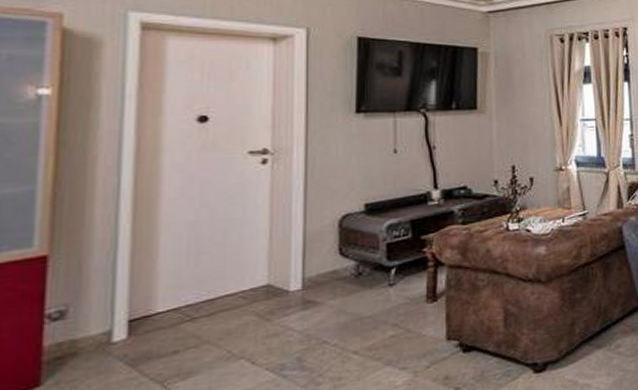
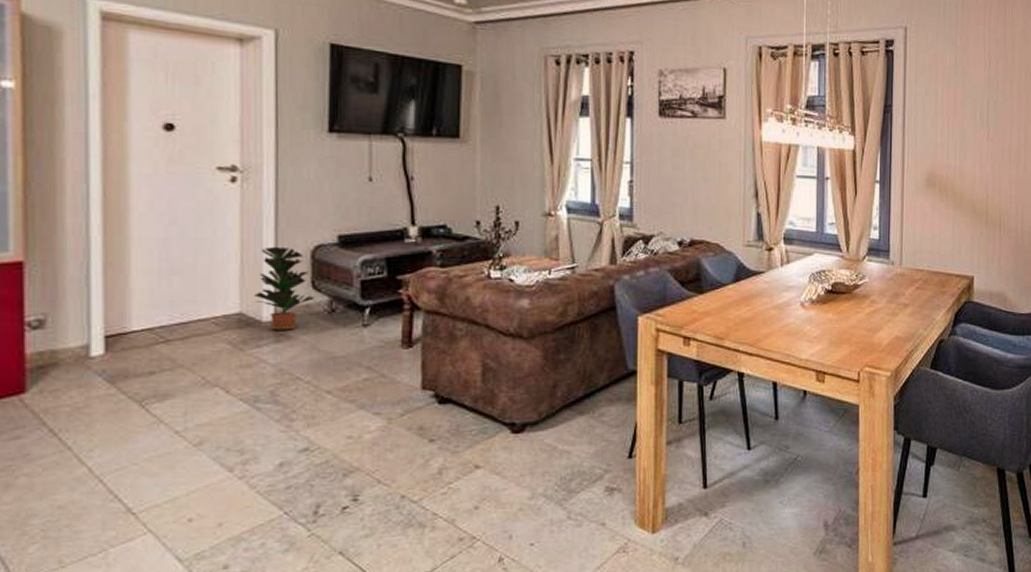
potted plant: none [282,218,342,298] -> present [254,246,314,330]

